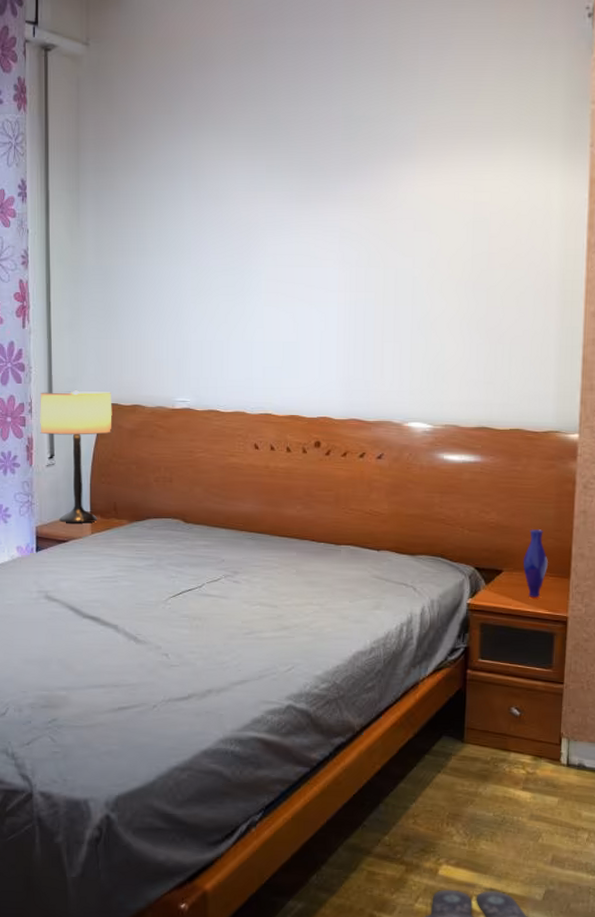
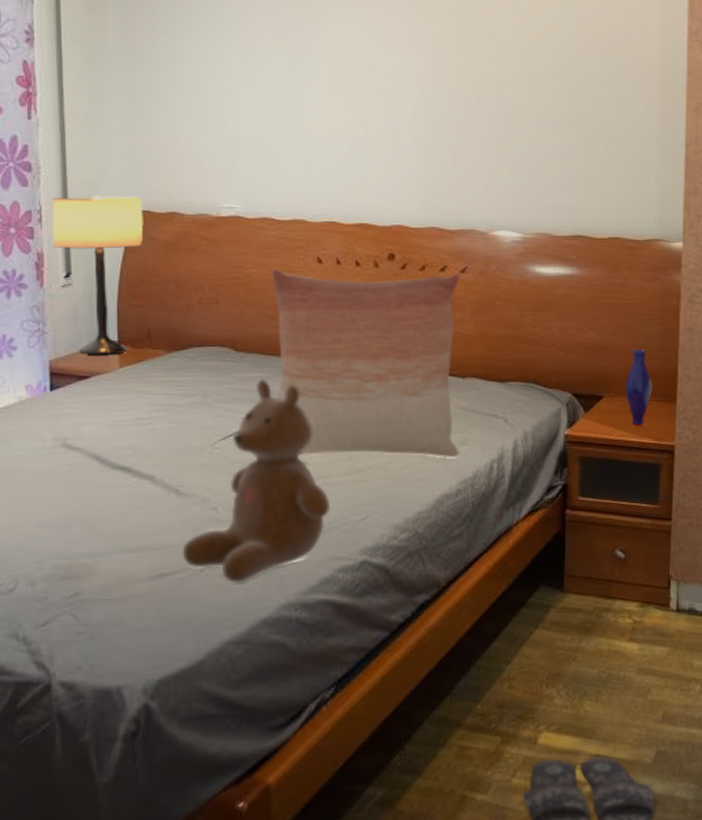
stuffed bear: none [139,546,262,718] -> present [182,378,331,583]
pillow: none [215,453,376,619] -> present [271,269,459,457]

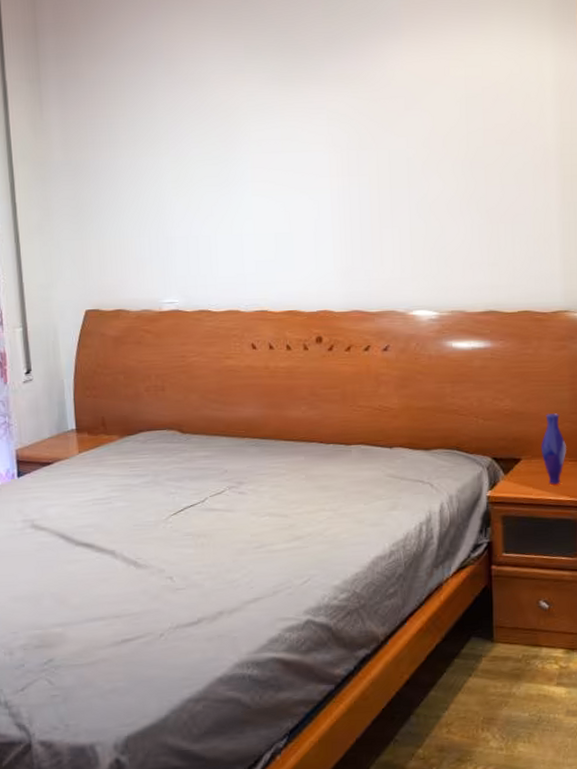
table lamp: present [51,193,145,355] -> none [10,296,96,444]
stuffed bear: present [182,378,331,583] -> none [142,457,275,645]
pillow: present [271,269,459,457] -> none [210,352,391,526]

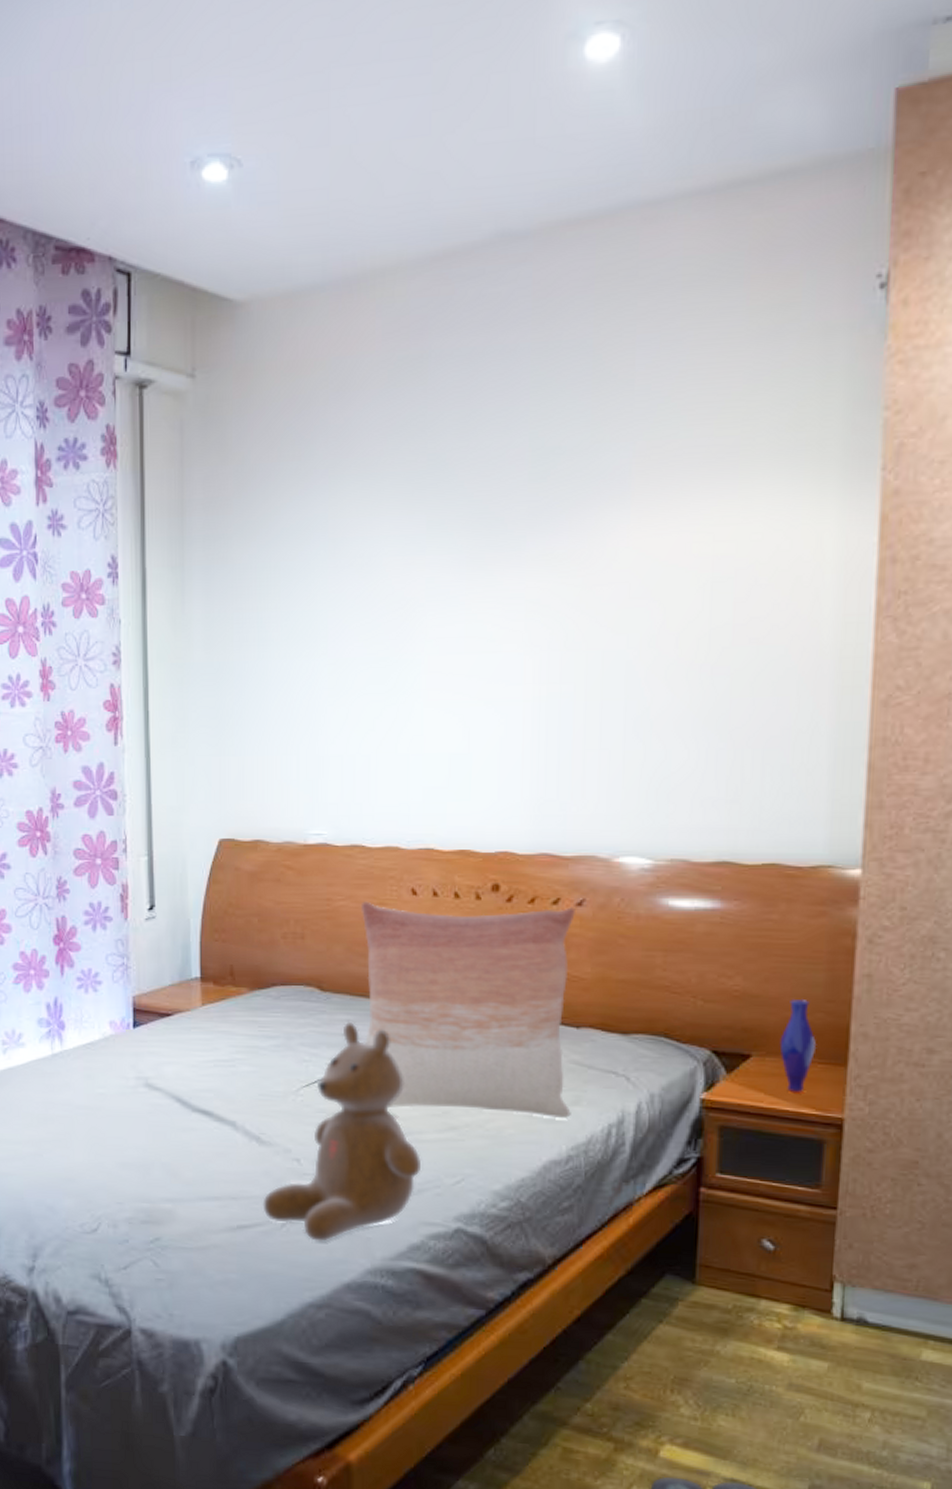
stuffed bear: none [142,457,275,645] -> present [263,1021,422,1242]
pillow: none [210,352,391,526] -> present [360,901,575,1118]

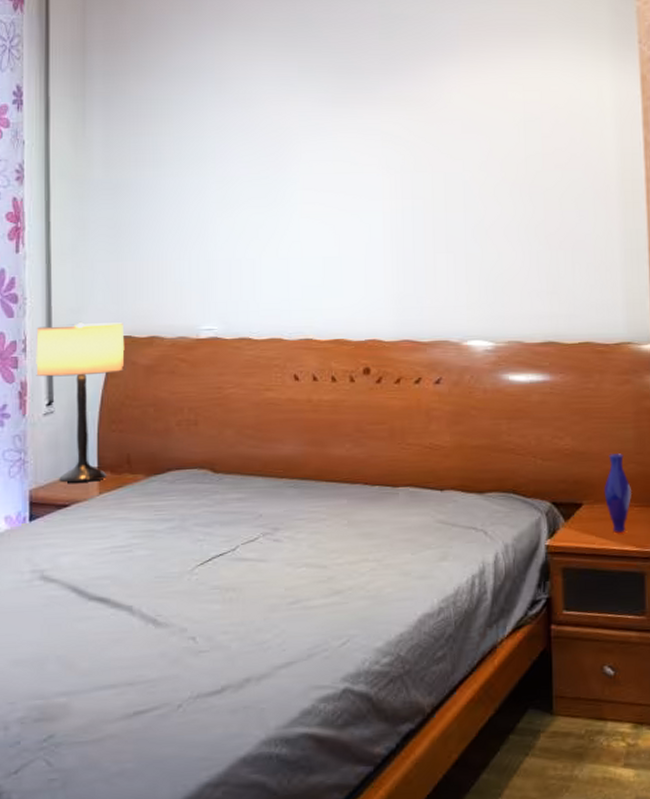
table lamp: none [136,821,229,992] -> present [36,321,126,483]
stuffed bear: present [263,1021,422,1242] -> none [159,499,311,718]
pillow: present [360,901,575,1118] -> none [249,385,440,578]

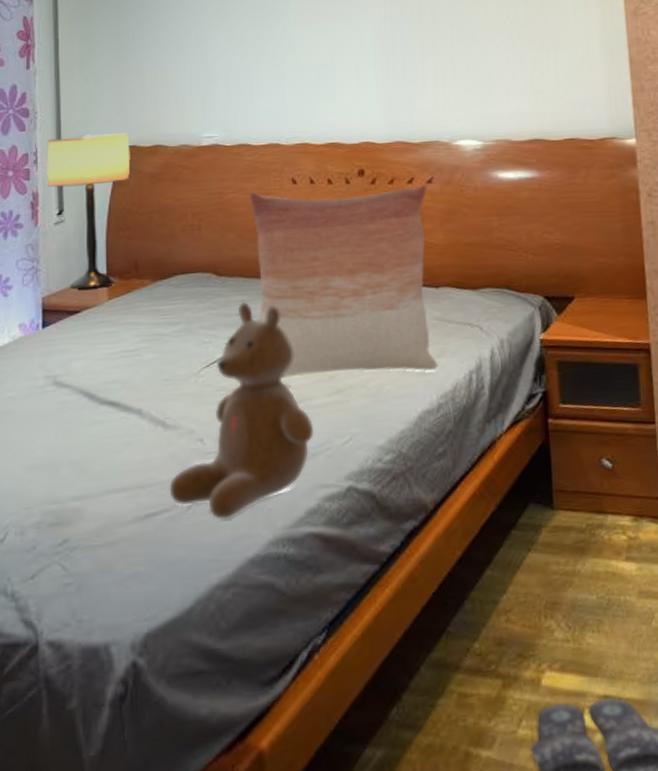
stuffed bear: none [159,499,311,718] -> present [169,301,314,520]
pillow: none [249,385,440,578] -> present [249,184,438,378]
vase: present [604,453,631,533] -> none [594,246,622,325]

